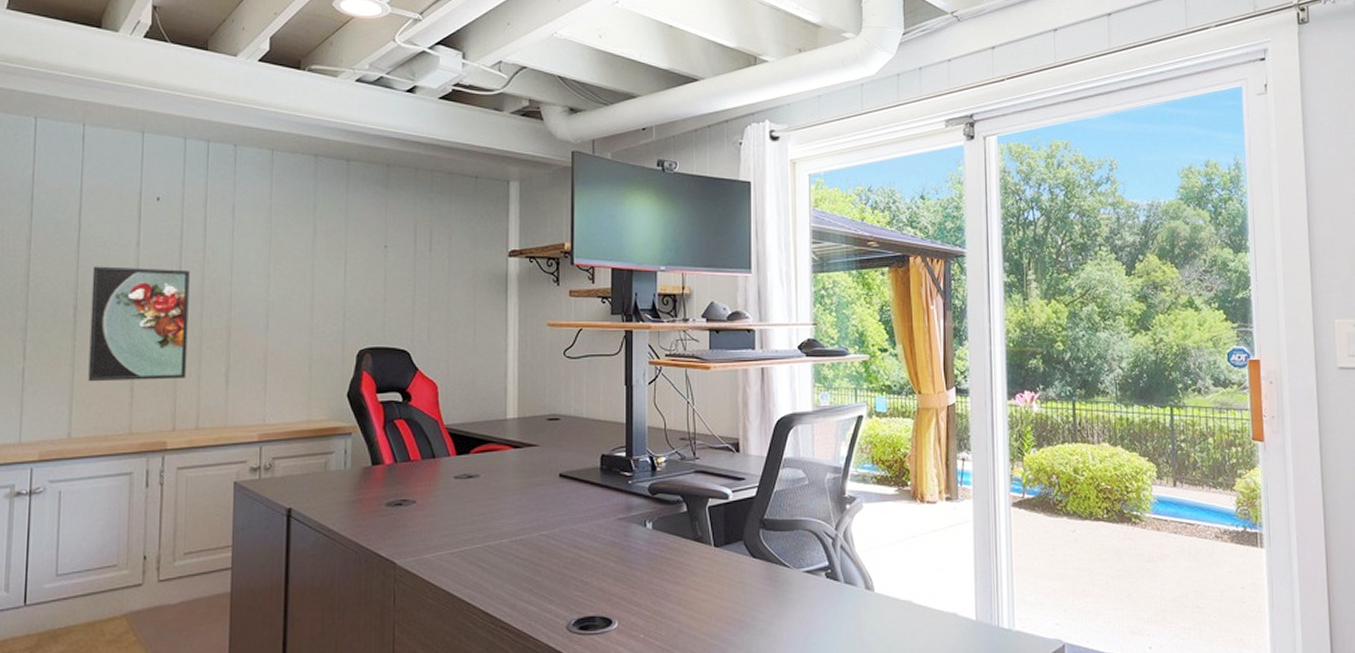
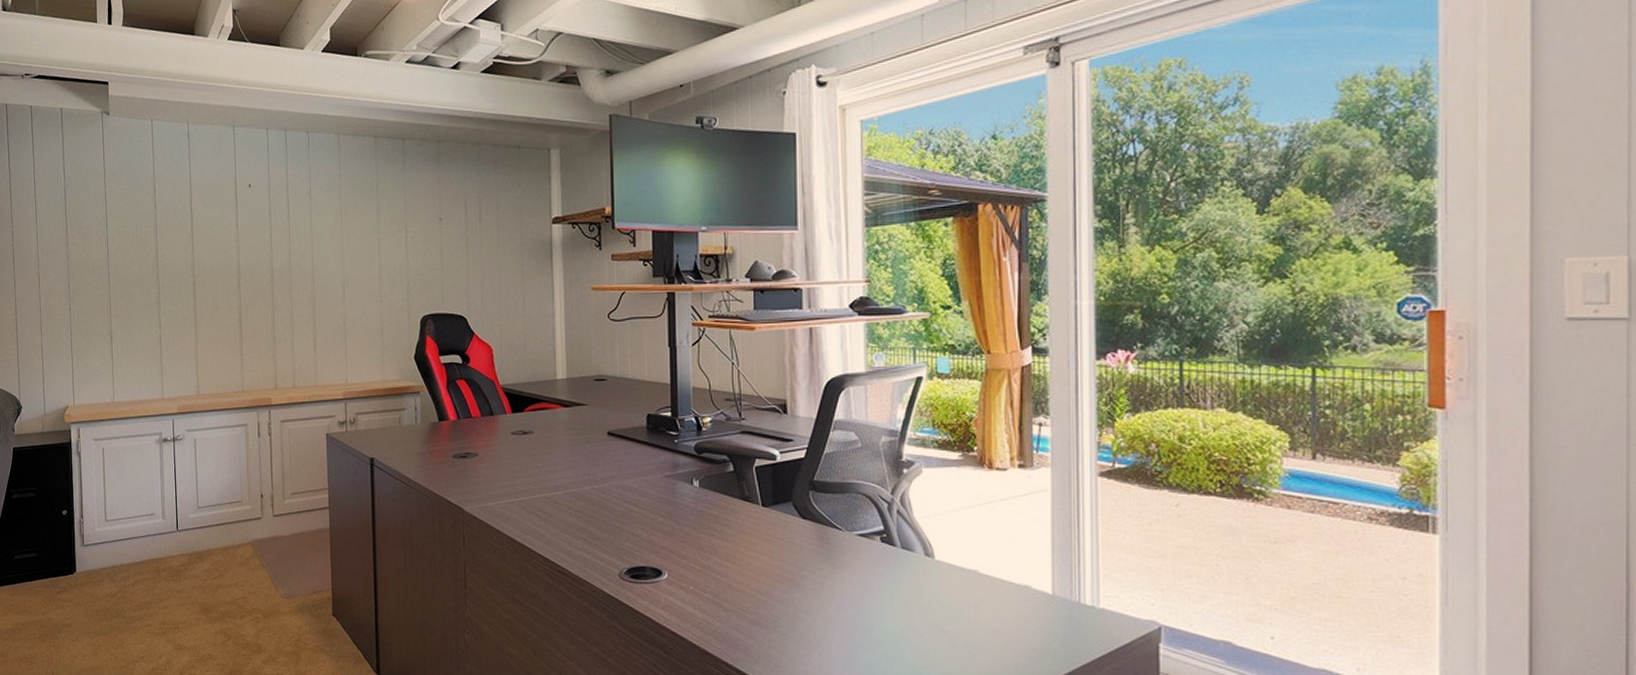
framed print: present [88,266,190,382] -> none [204,247,283,348]

